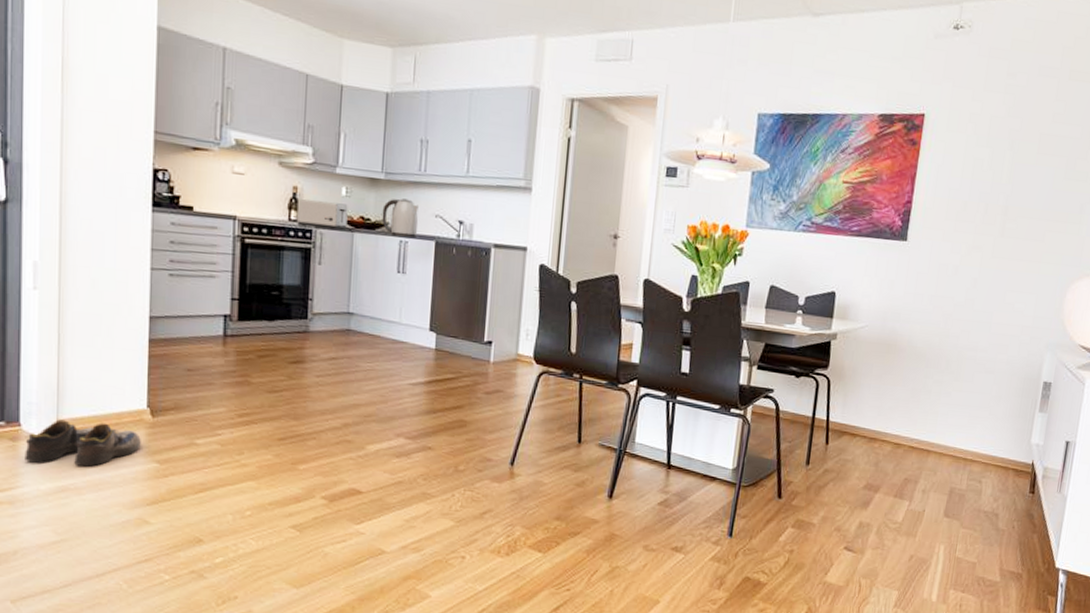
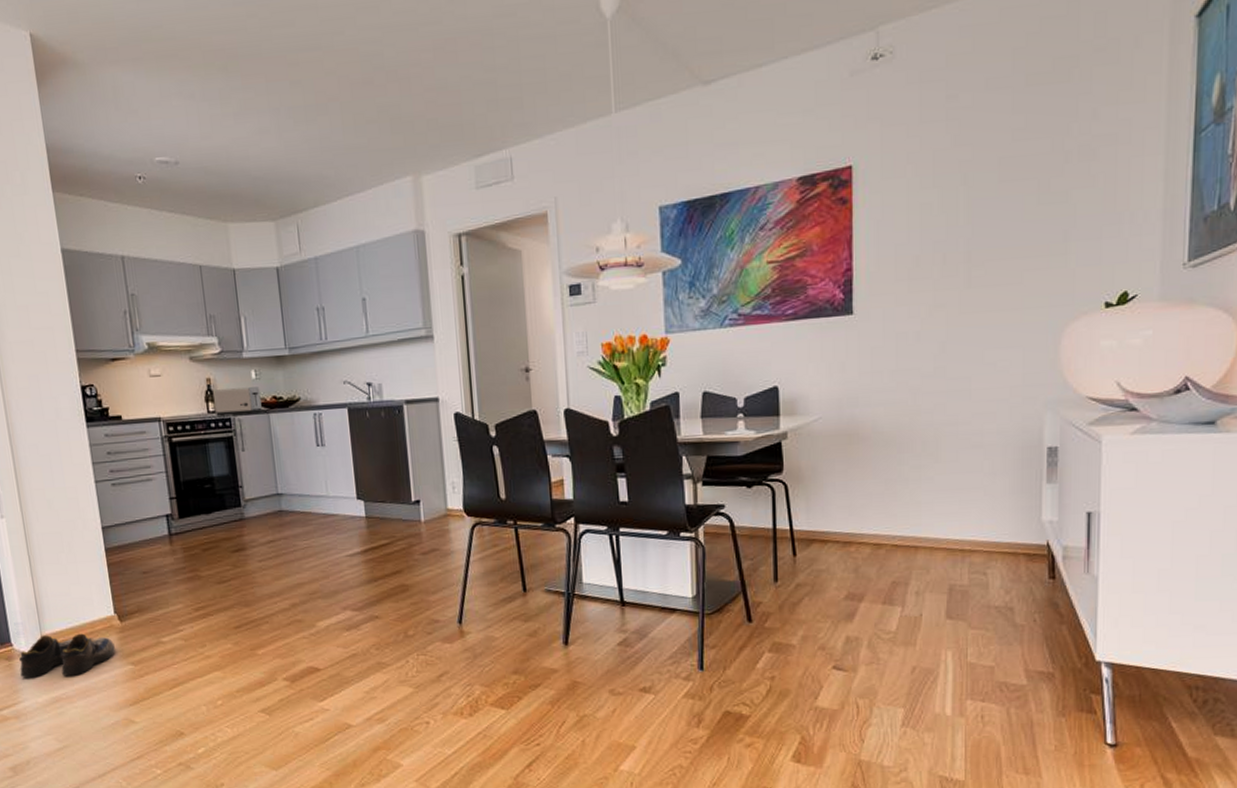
kettle: present [382,198,419,239] -> none [292,370,330,411]

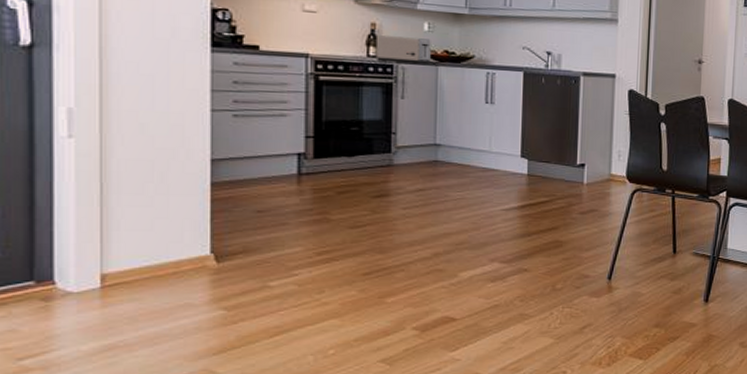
shoe: present [19,633,115,678] -> none [61,273,204,322]

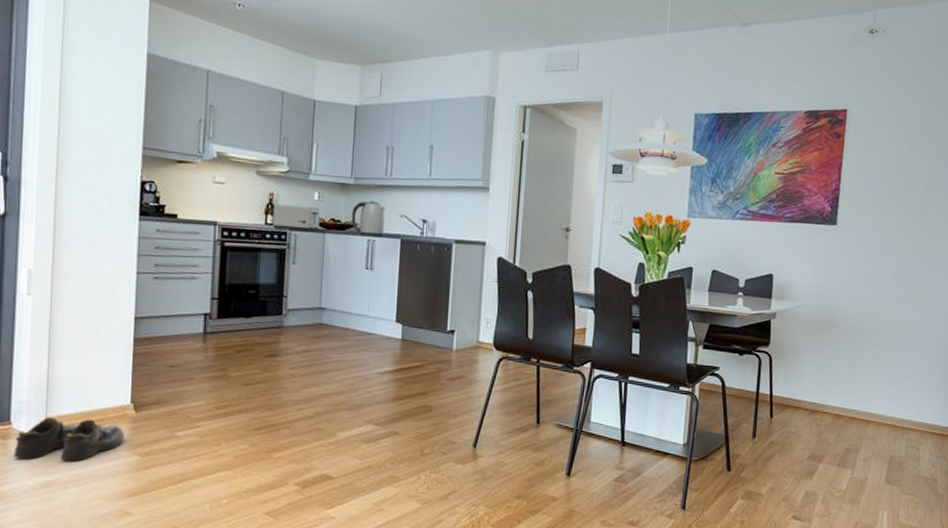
shoe: none [61,273,204,322] -> present [14,417,124,461]
kettle: none [467,32,506,70] -> present [351,201,386,238]

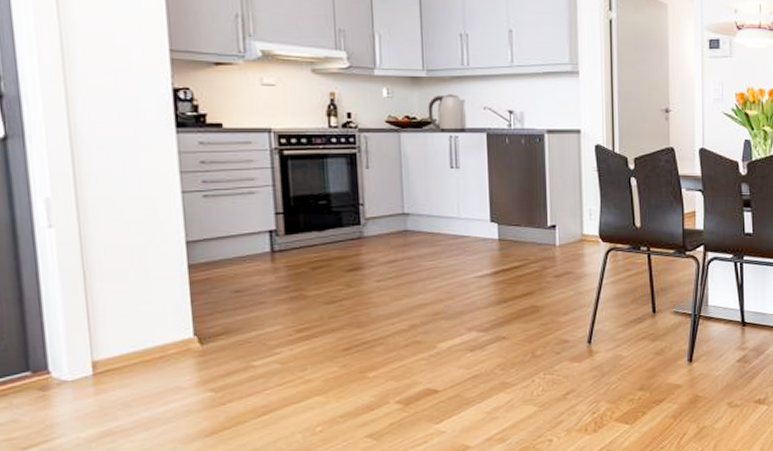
shoe: present [14,417,124,461] -> none [58,358,191,410]
toaster: present [273,204,320,232] -> none [336,105,392,133]

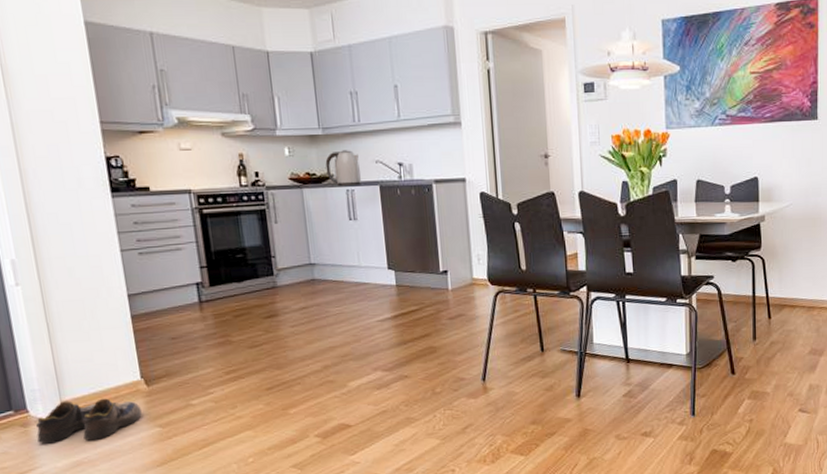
shoe: none [58,358,191,410] -> present [36,398,142,444]

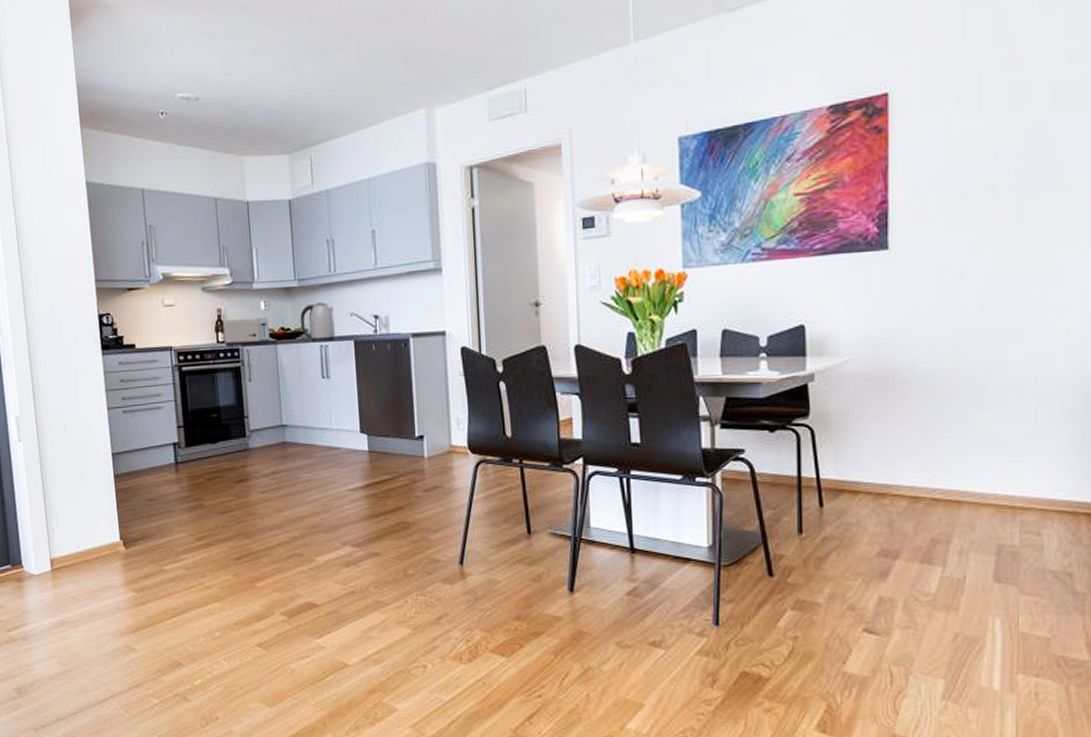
shoe: present [36,398,142,444] -> none [29,558,119,600]
toaster: none [245,163,295,190] -> present [222,318,270,346]

